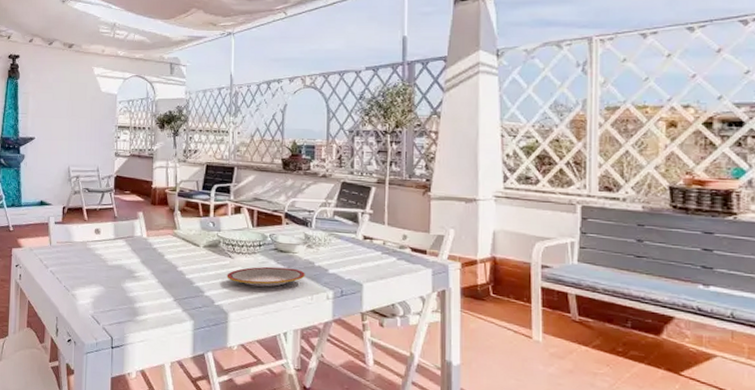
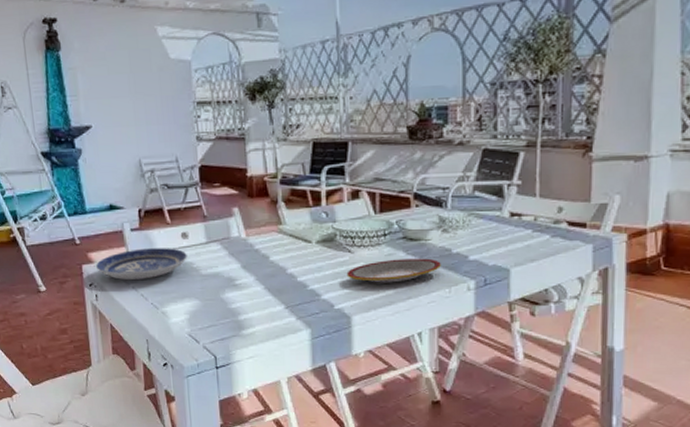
plate: none [23,239,98,265] -> present [96,248,187,280]

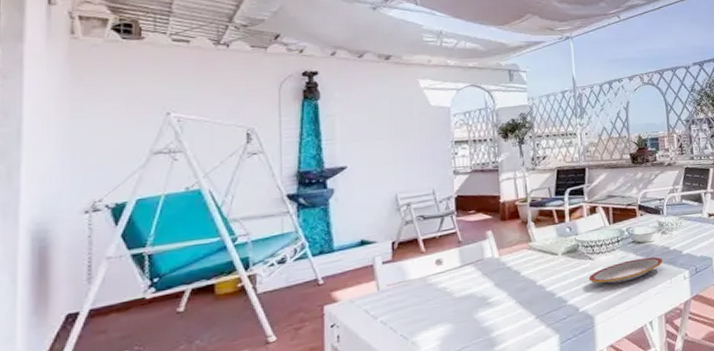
plate: present [96,248,187,280] -> none [341,275,441,316]

